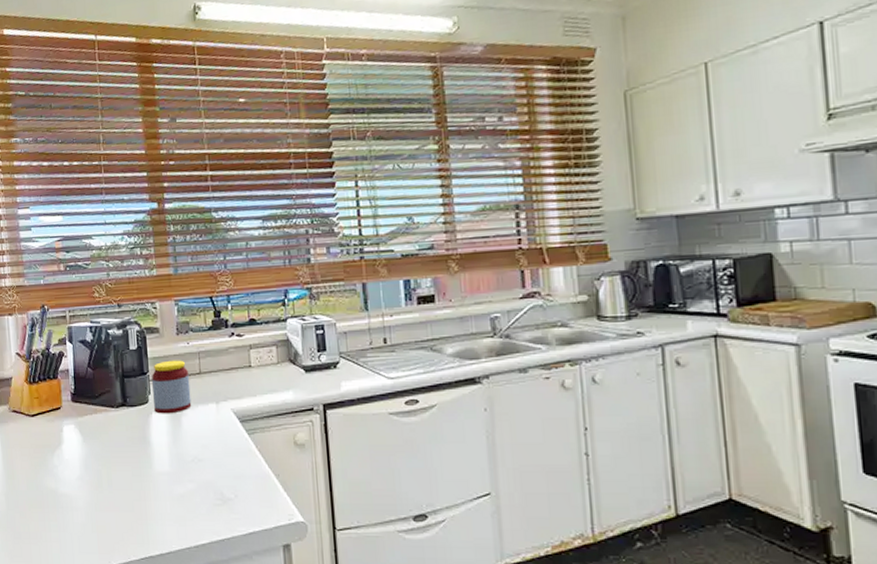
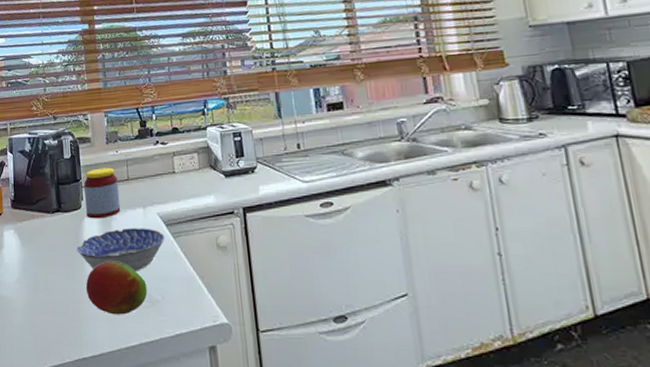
bowl: none [143,424,239,469] -> present [76,228,165,271]
fruit: none [153,458,220,513] -> present [86,261,148,315]

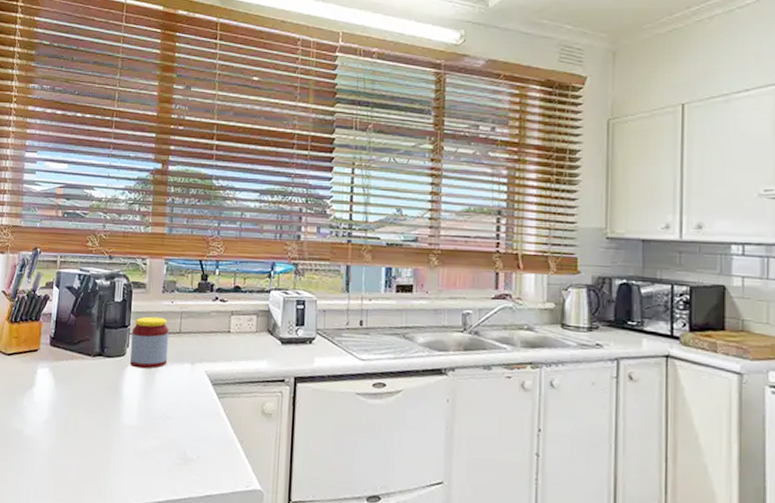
bowl: present [76,228,165,271] -> none [114,382,210,428]
fruit: present [86,261,148,315] -> none [118,413,183,470]

